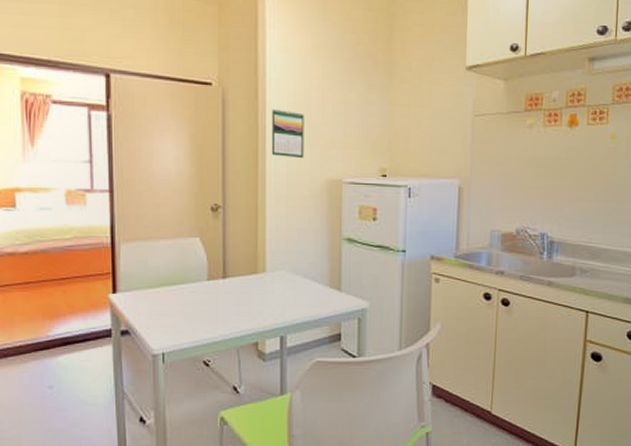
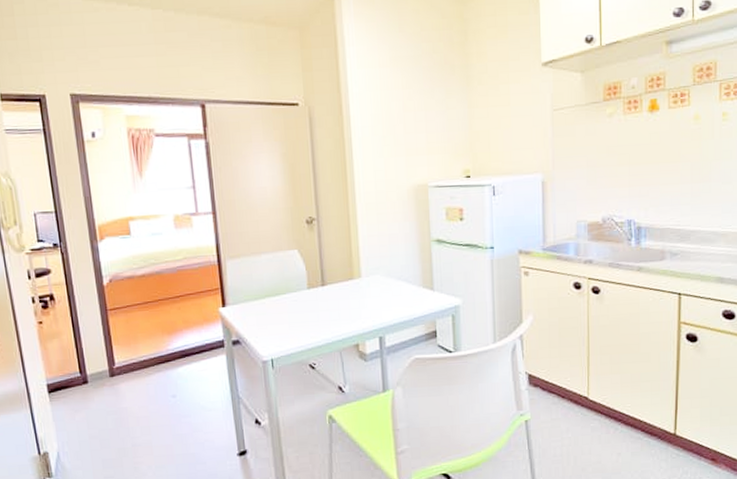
calendar: present [271,108,304,159] -> none [356,122,390,168]

